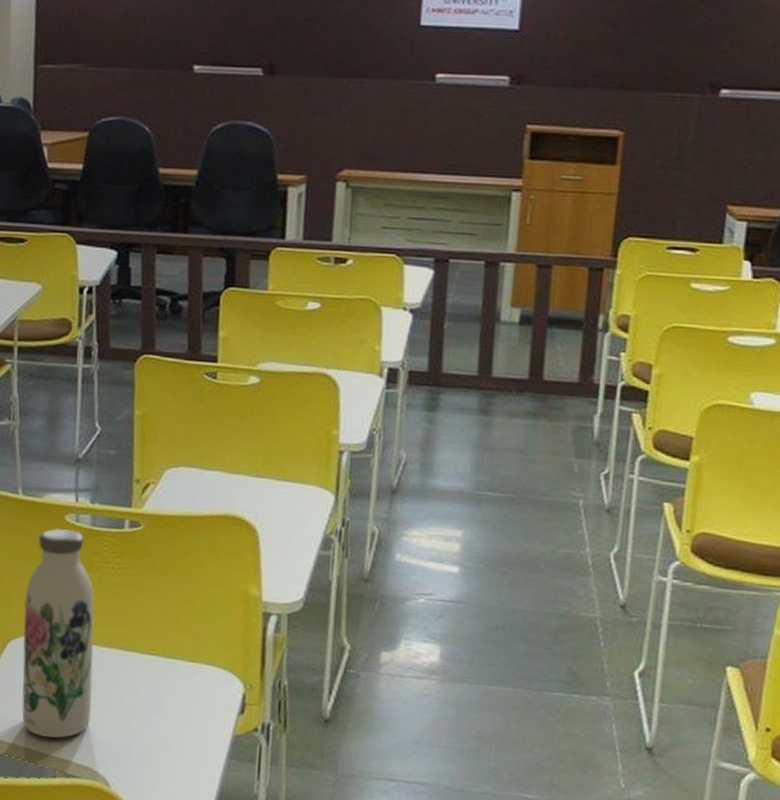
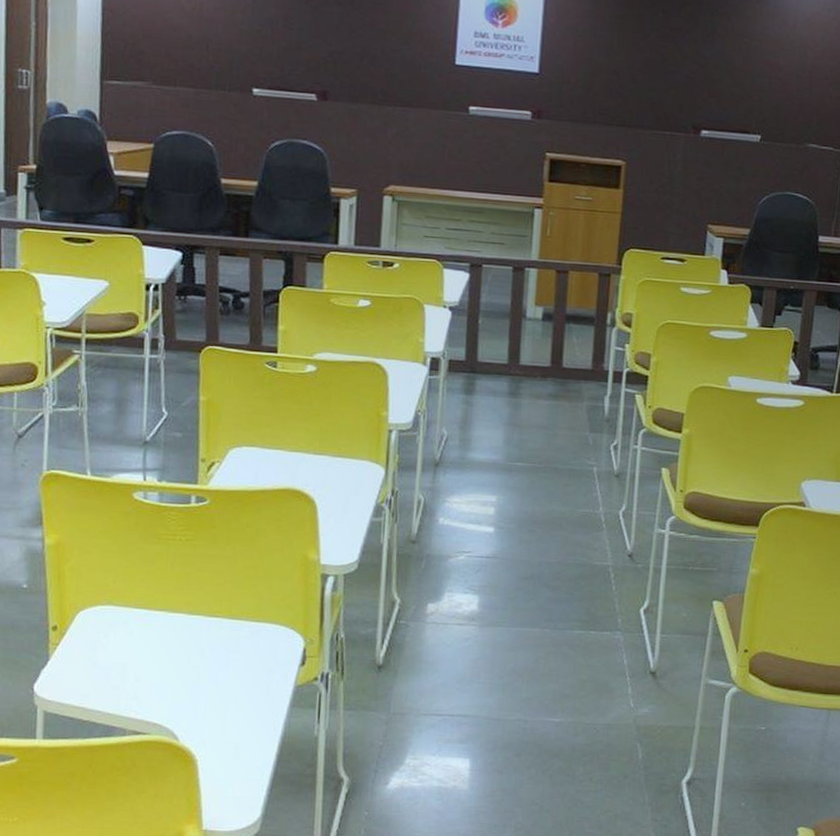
water bottle: present [22,528,95,738] -> none [91,506,163,699]

